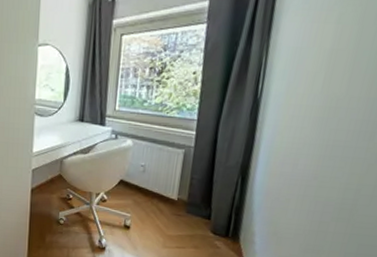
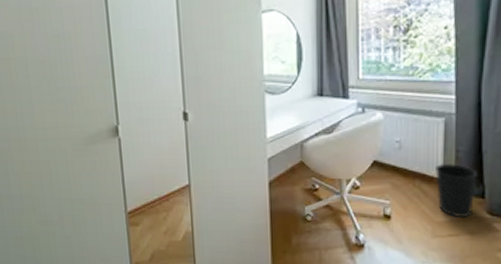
wastebasket: none [171,187,207,234] -> present [435,163,477,217]

